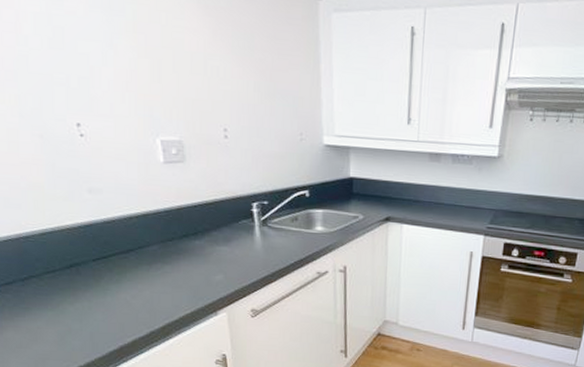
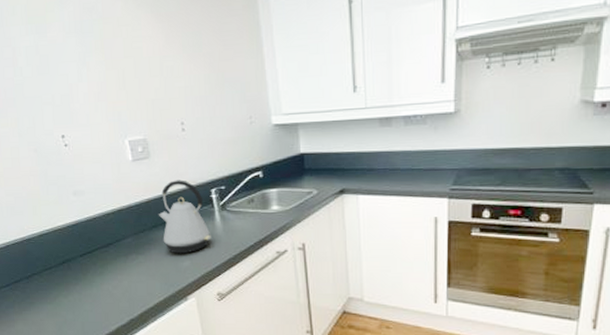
kettle: none [190,189,249,267] -> present [158,180,211,254]

